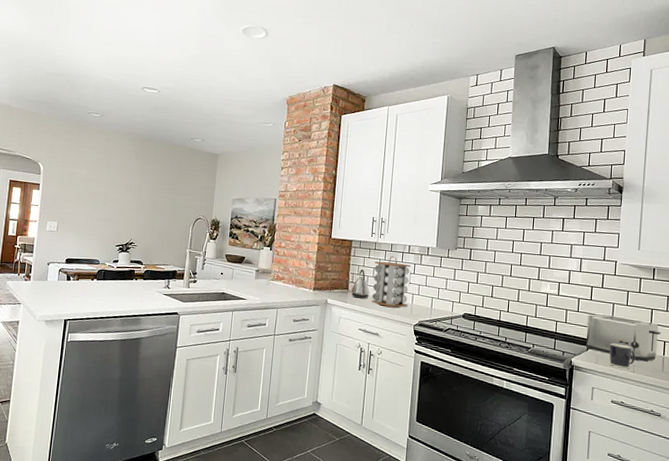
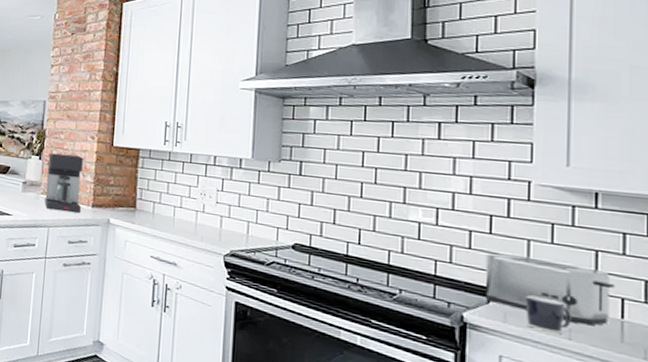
coffee maker: none [274,244,307,296] -> present [44,153,83,214]
kettle: present [351,269,370,299] -> none [140,184,164,220]
spice rack: present [371,255,411,308] -> none [166,168,218,233]

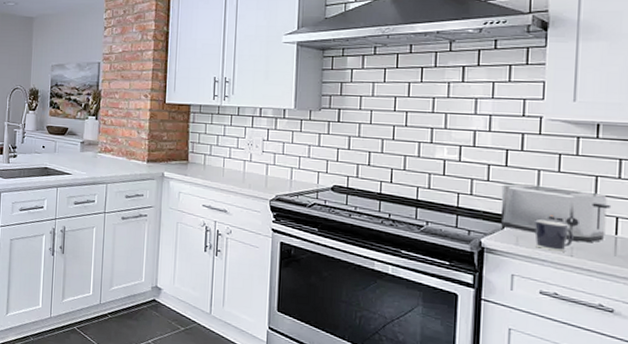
coffee maker: present [44,153,83,214] -> none [102,113,138,169]

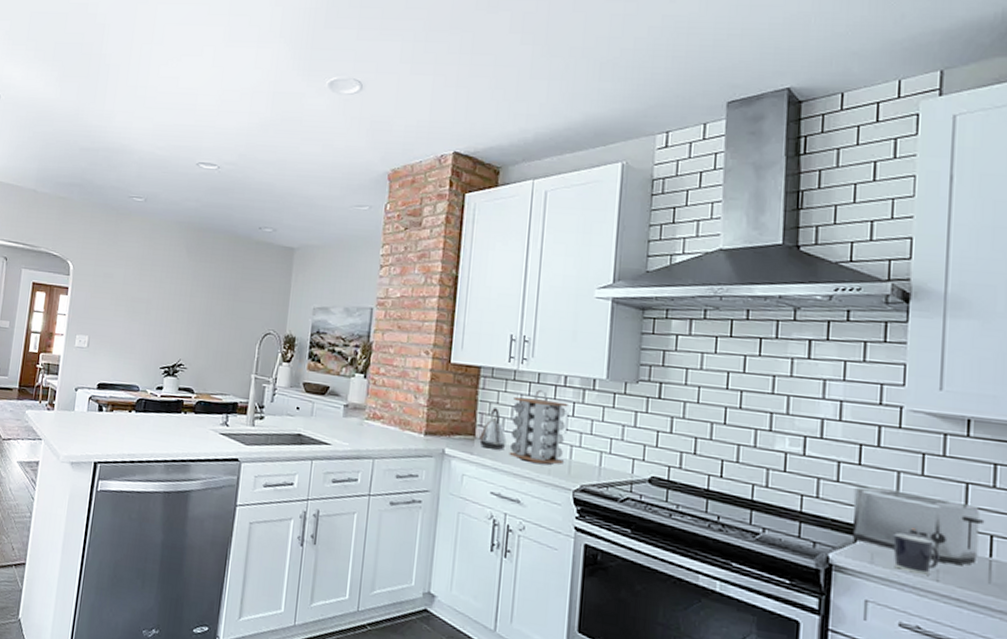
kettle: none [192,137,214,171] -> present [479,408,507,450]
spice rack: none [216,120,264,181] -> present [509,389,568,465]

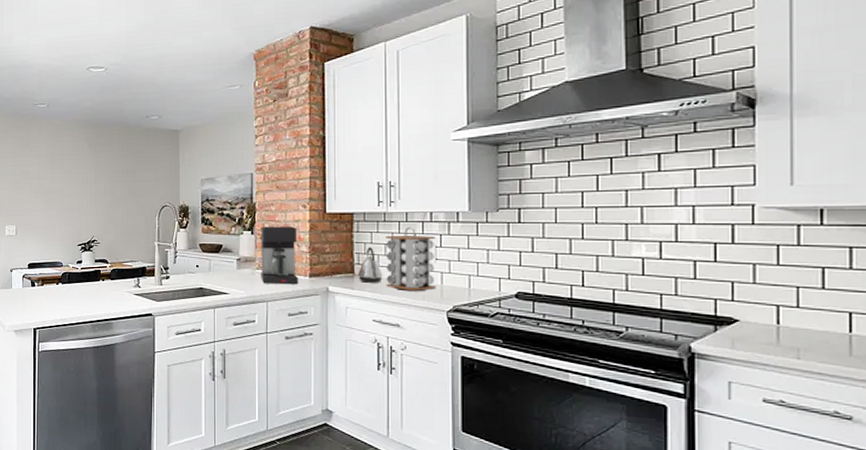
coffee maker: none [369,370,416,443] -> present [261,226,299,285]
toaster: present [852,486,985,566] -> none [711,279,843,343]
mug: present [893,532,940,575] -> none [753,319,799,354]

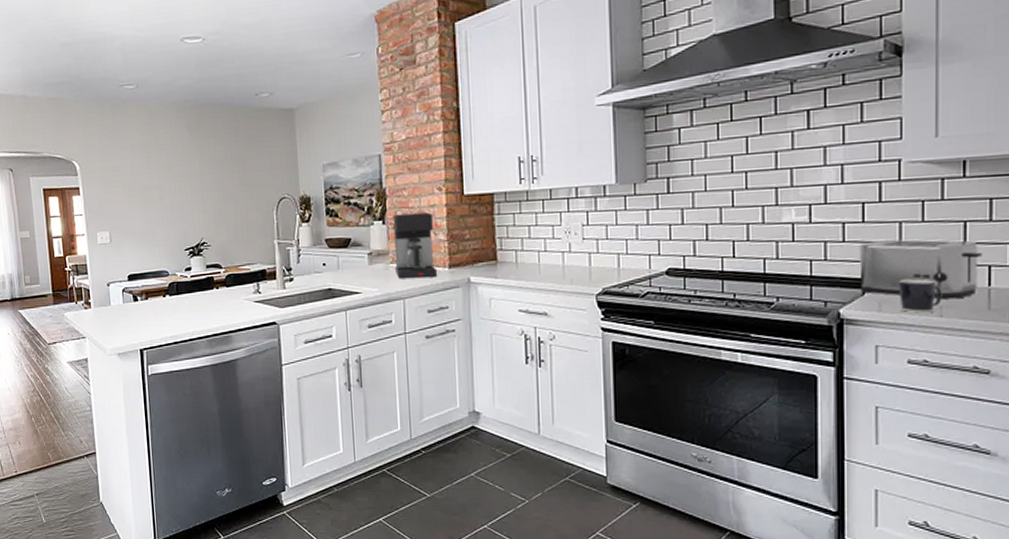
kettle: present [358,247,383,283] -> none [501,230,528,270]
spice rack: present [385,226,436,292] -> none [529,204,584,276]
toaster: none [711,279,843,343] -> present [859,239,983,300]
mug: none [753,319,799,354] -> present [899,278,942,313]

